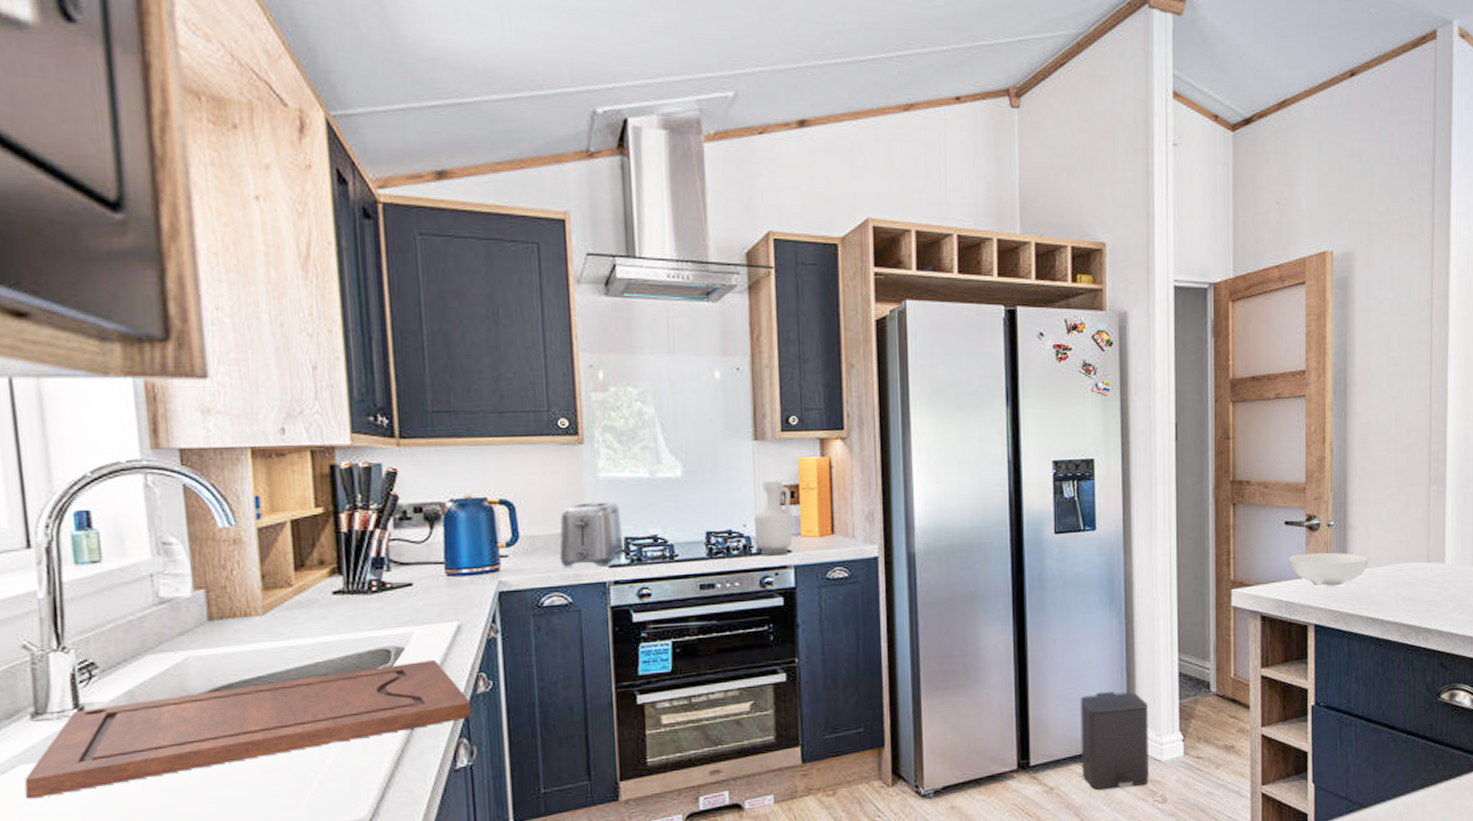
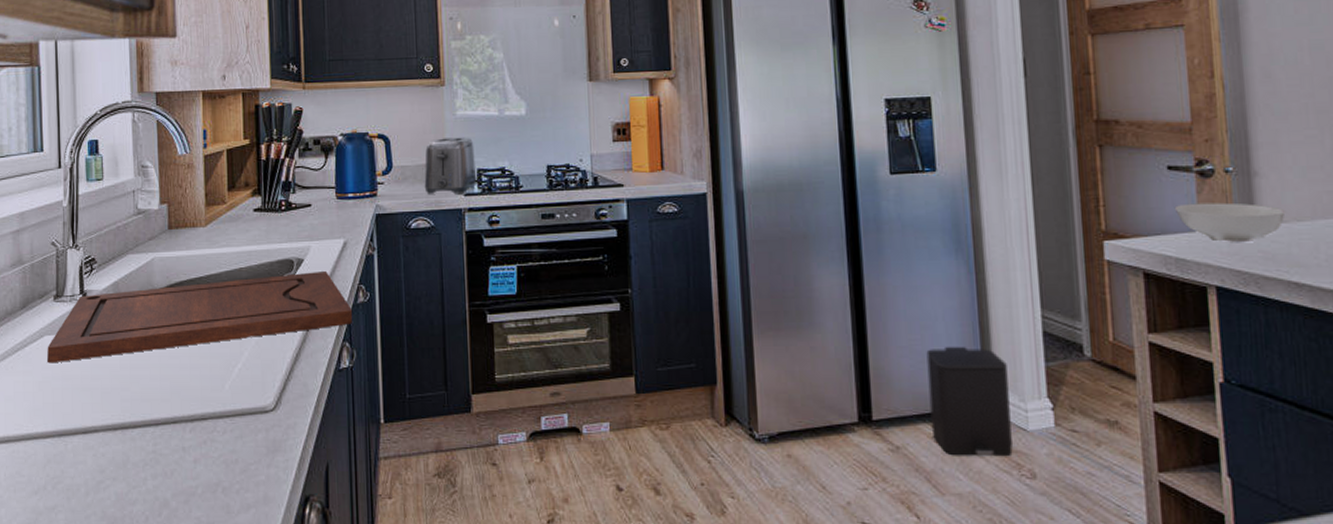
ceramic jug: present [754,481,793,556] -> none [589,119,625,190]

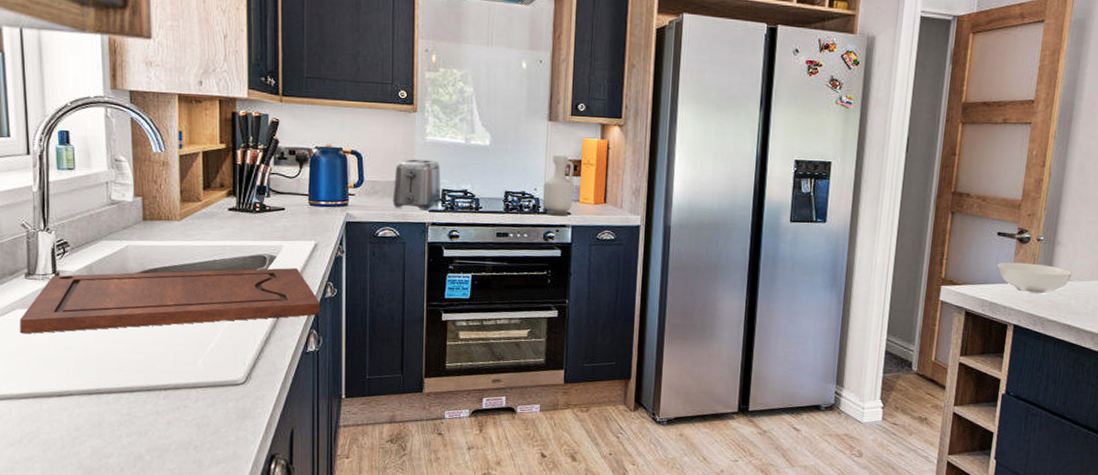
ceramic jug: none [589,119,625,190] -> present [543,155,574,216]
pedal bin: present [926,346,1013,455] -> none [792,358,855,440]

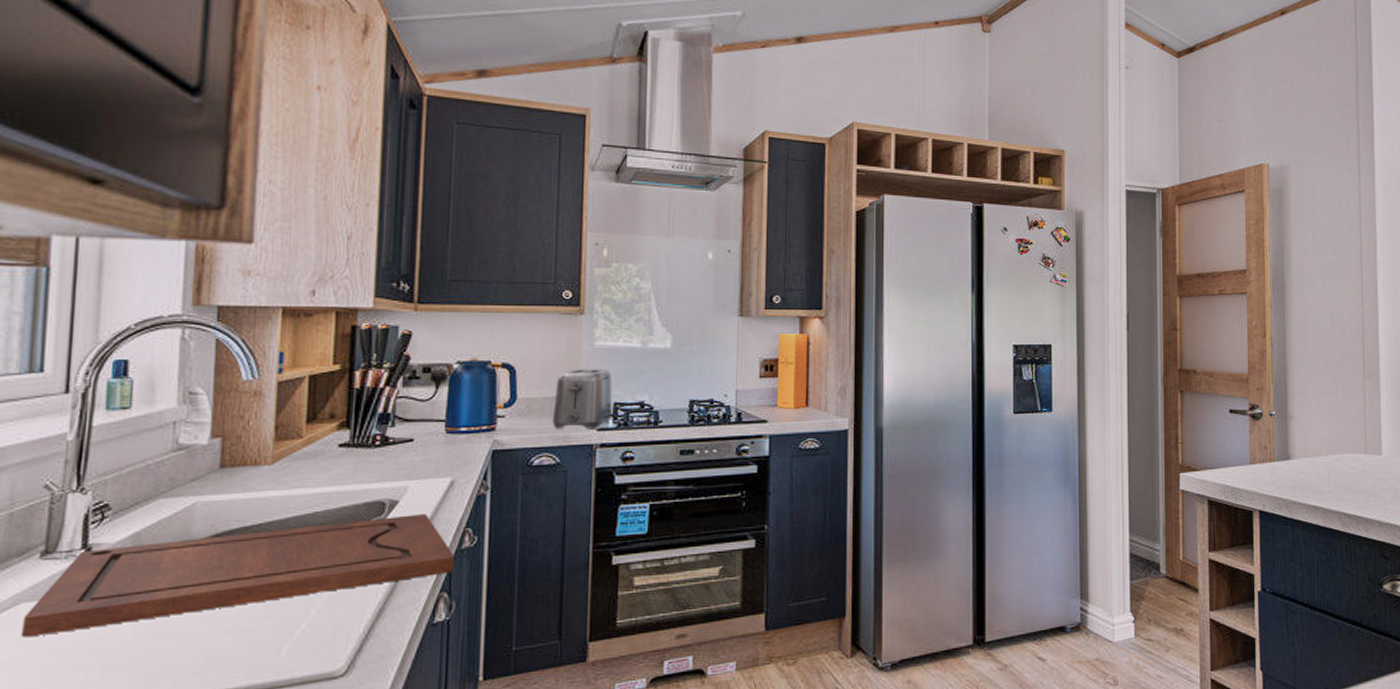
ceramic jug: present [543,155,574,216] -> none [734,355,771,425]
bowl: present [996,262,1073,293] -> none [1233,440,1310,473]

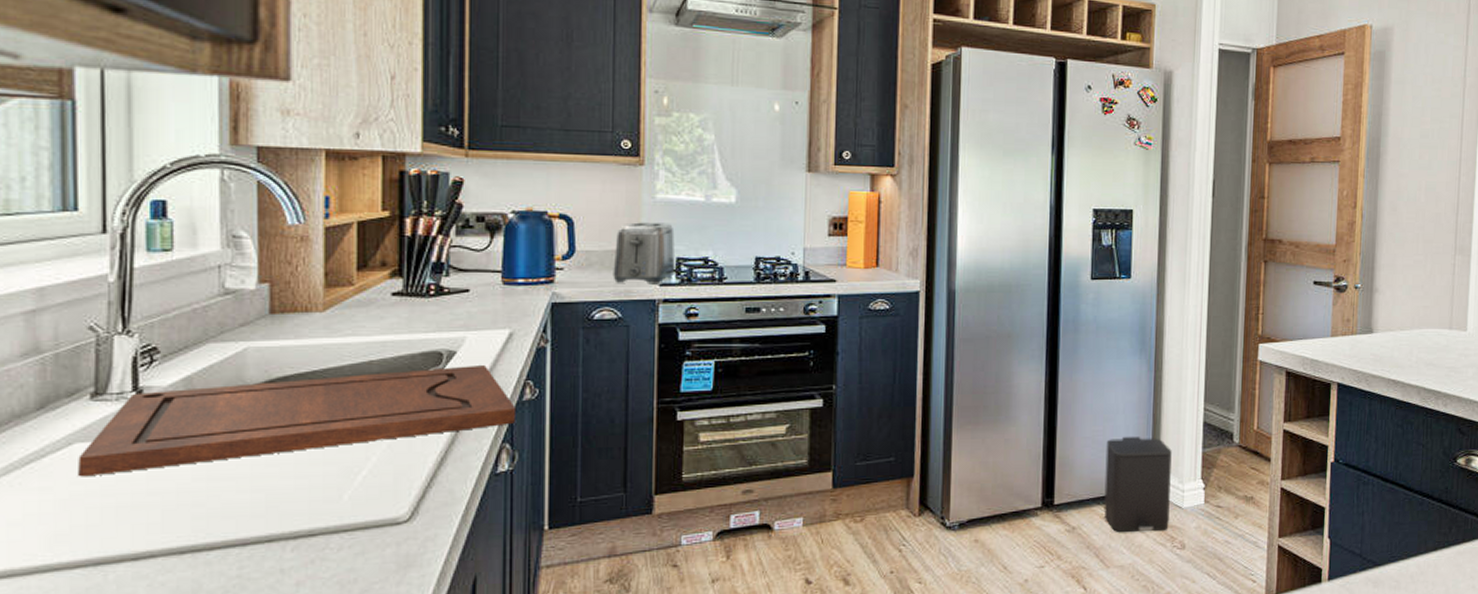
pedal bin: none [1035,569,1100,669] -> present [1104,436,1172,532]

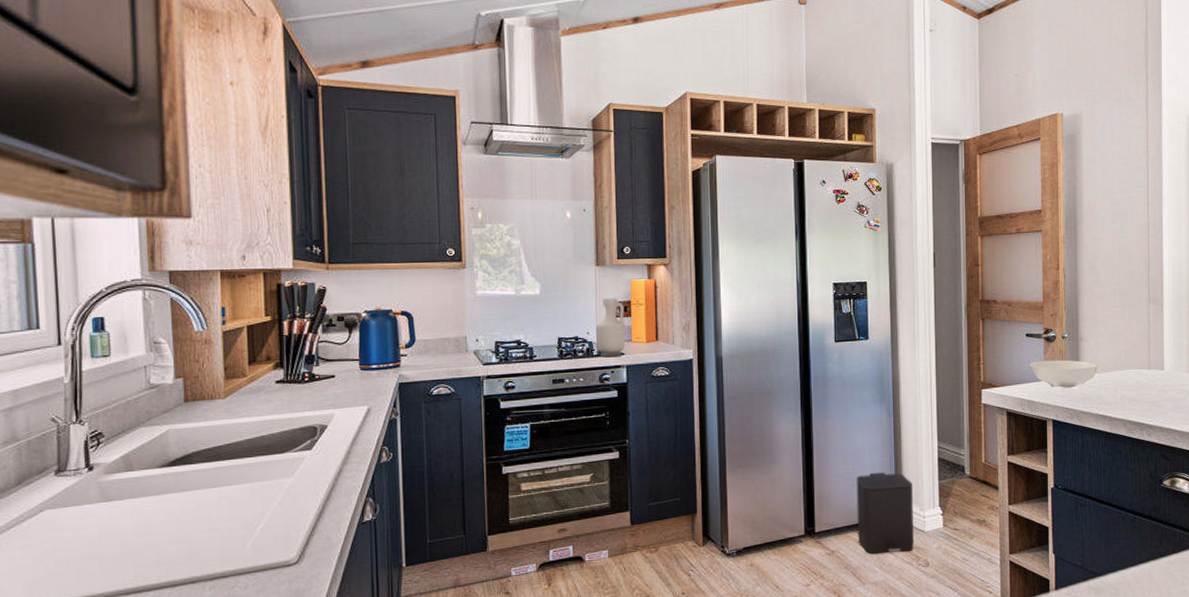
cutting board: present [78,366,517,477] -> none [48,436,376,537]
toaster: present [613,222,675,285] -> none [445,314,494,364]
ceramic jug: none [802,212,840,284] -> present [595,298,626,358]
bowl: none [1315,313,1393,346] -> present [1029,360,1098,388]

